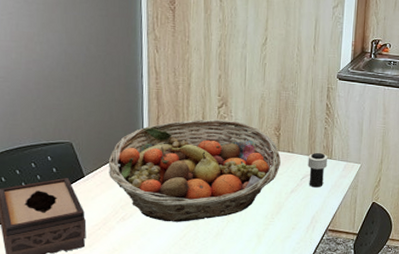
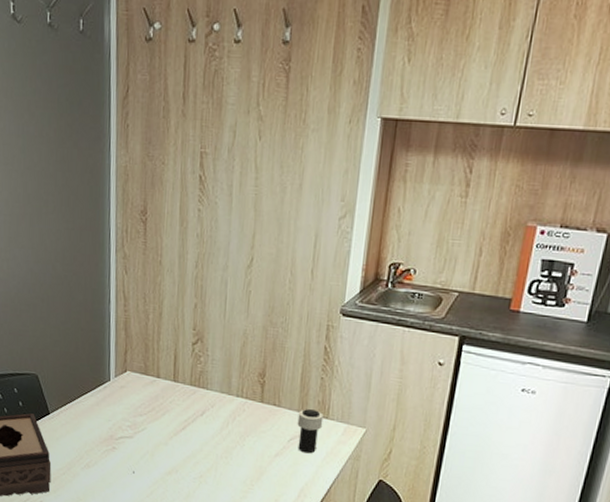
fruit basket: present [109,119,281,222] -> none [74,356,265,478]

